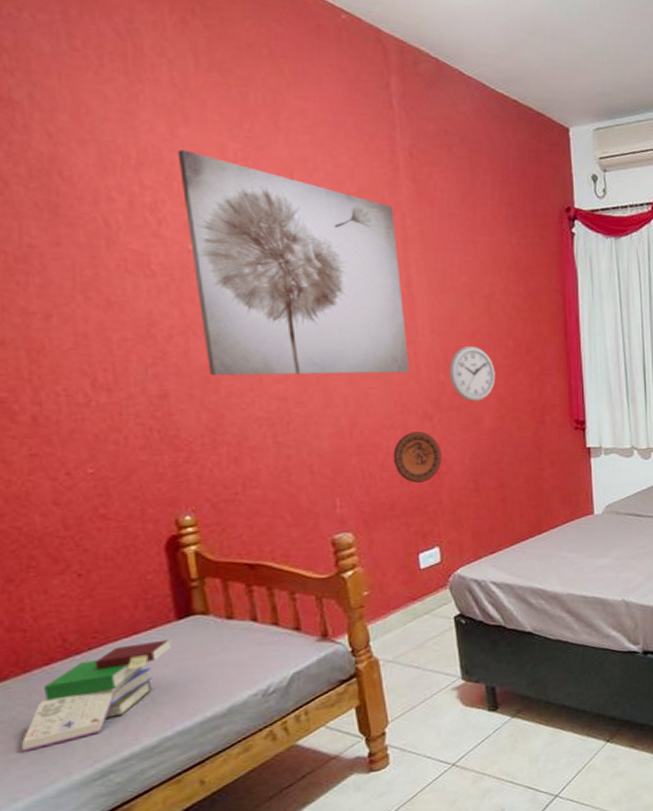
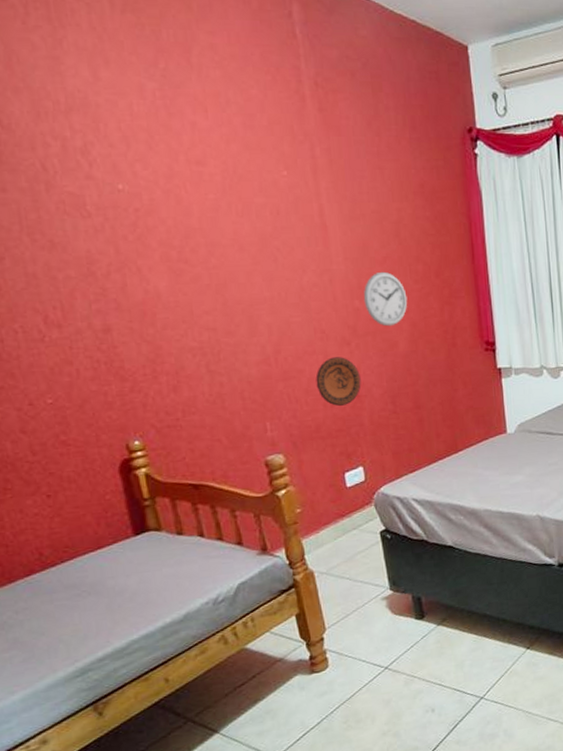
book: present [20,639,172,752] -> none [13,553,132,652]
wall art: present [177,149,410,375] -> none [101,92,327,309]

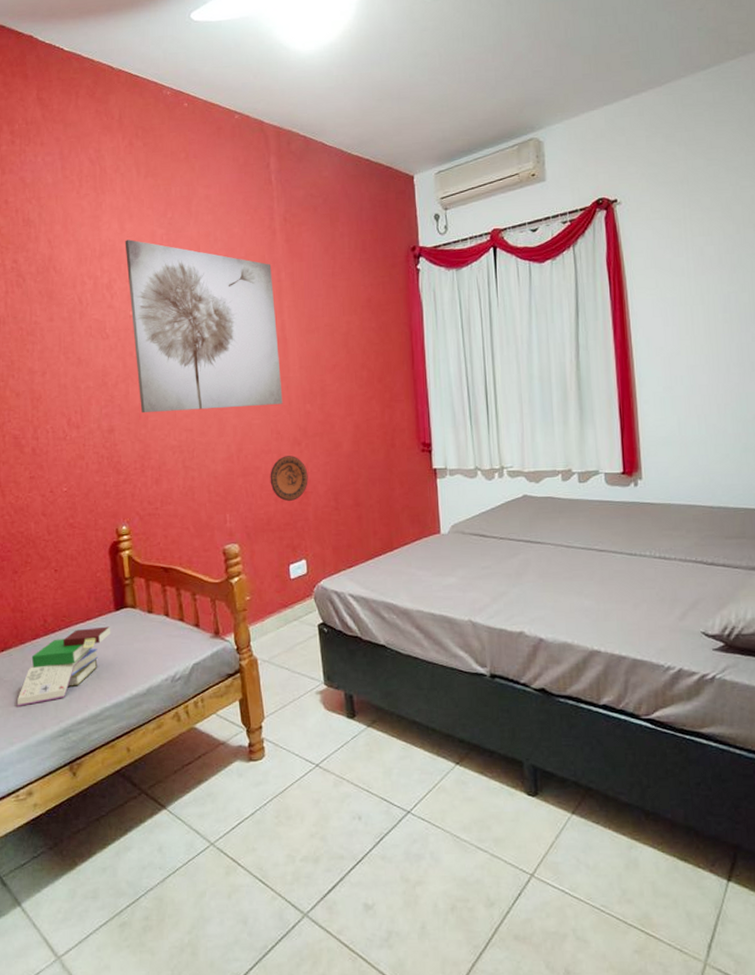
book: none [13,553,132,652] -> present [16,626,111,706]
wall art: none [101,92,327,309] -> present [124,239,283,412]
wall clock: present [363,271,408,327] -> none [314,378,353,428]

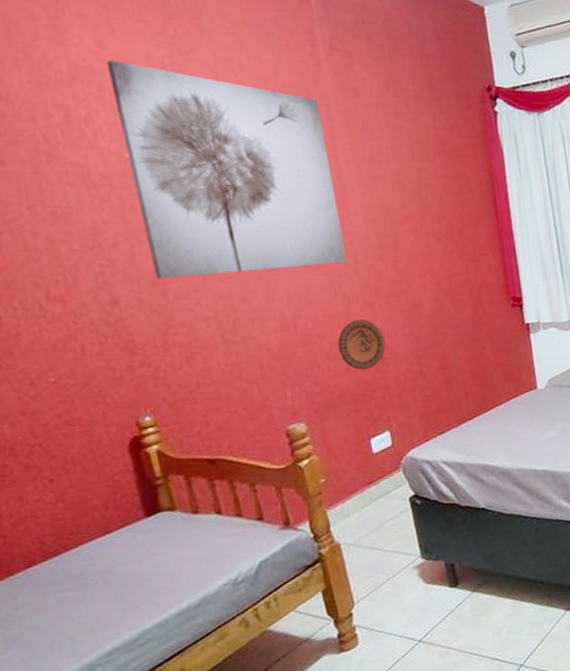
book: present [16,626,111,706] -> none [11,536,144,652]

